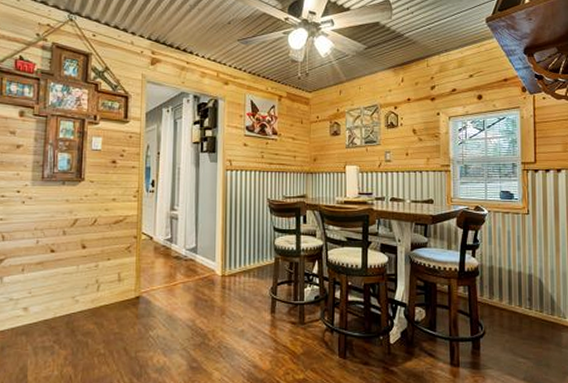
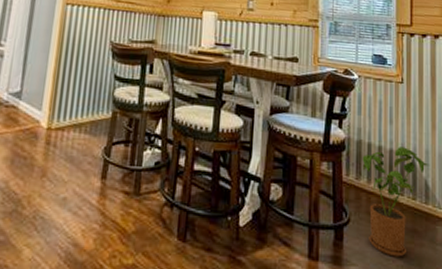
house plant: none [494,269,555,360] -> present [362,147,430,257]

